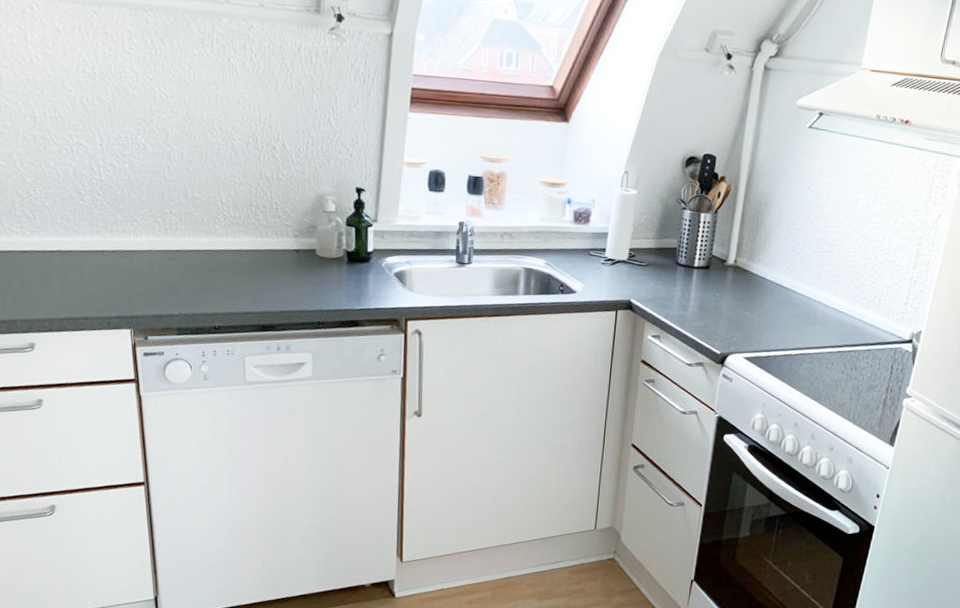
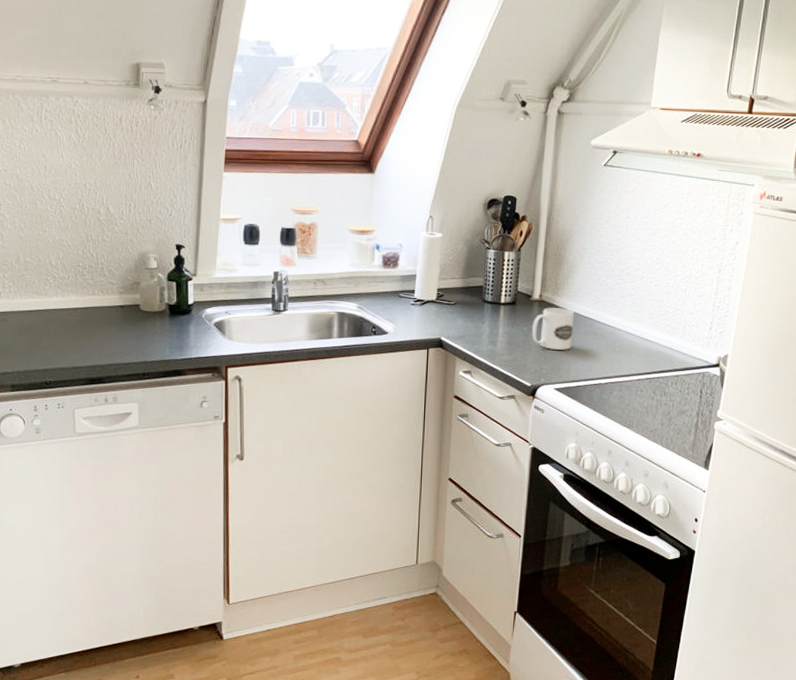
mug: none [724,274,770,319] -> present [531,308,575,350]

